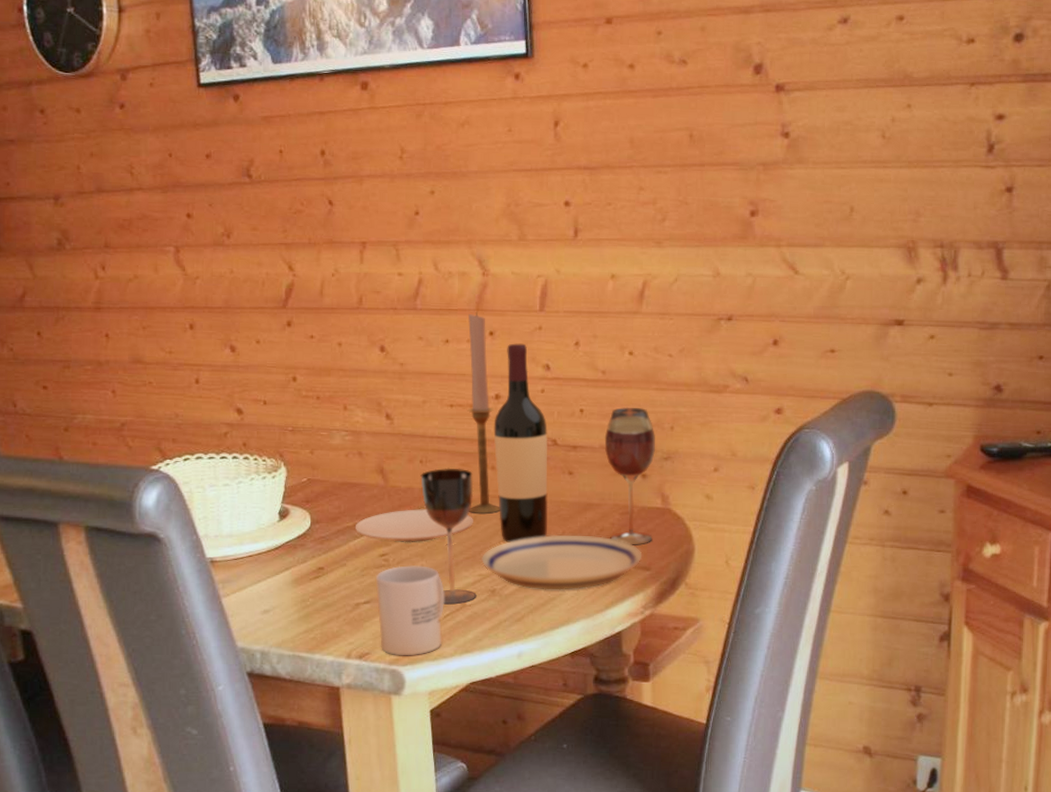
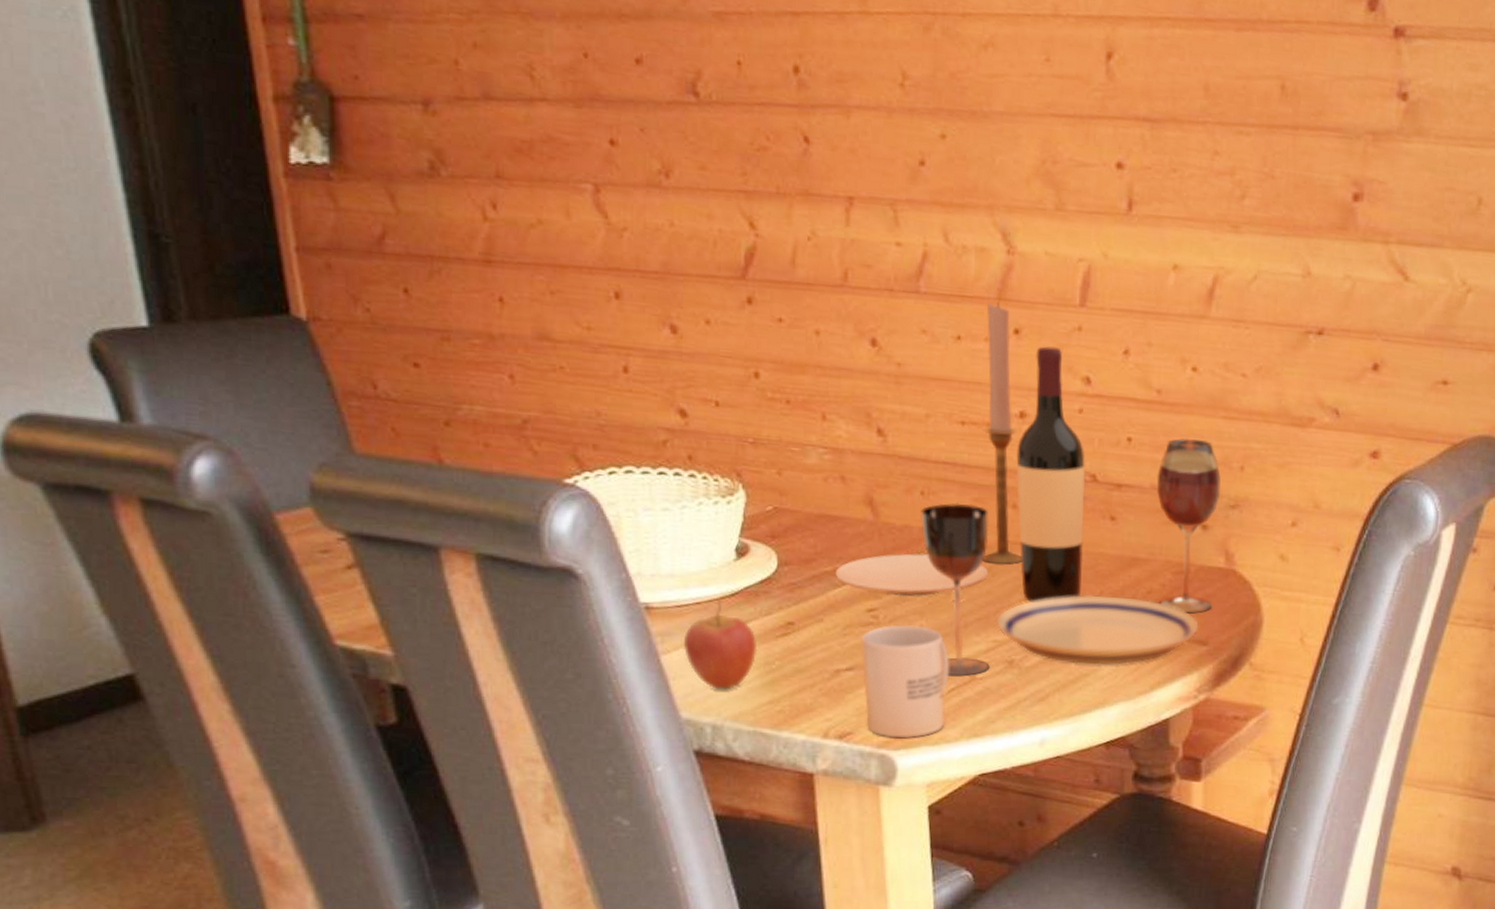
fruit: none [239,554,296,623] -> present [683,601,758,690]

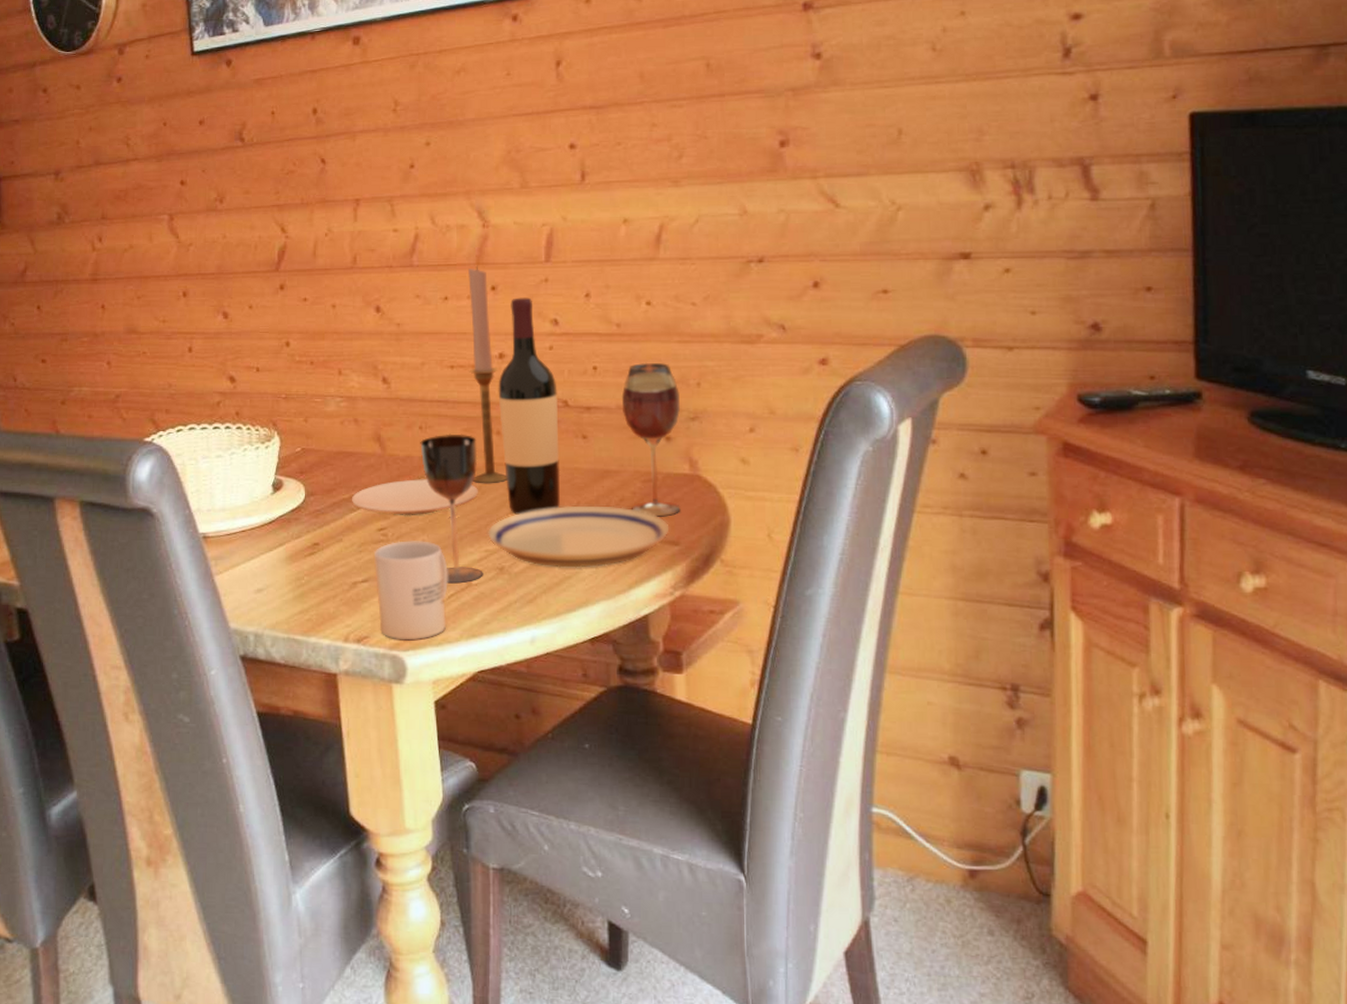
fruit: present [683,601,758,690] -> none [231,528,290,603]

